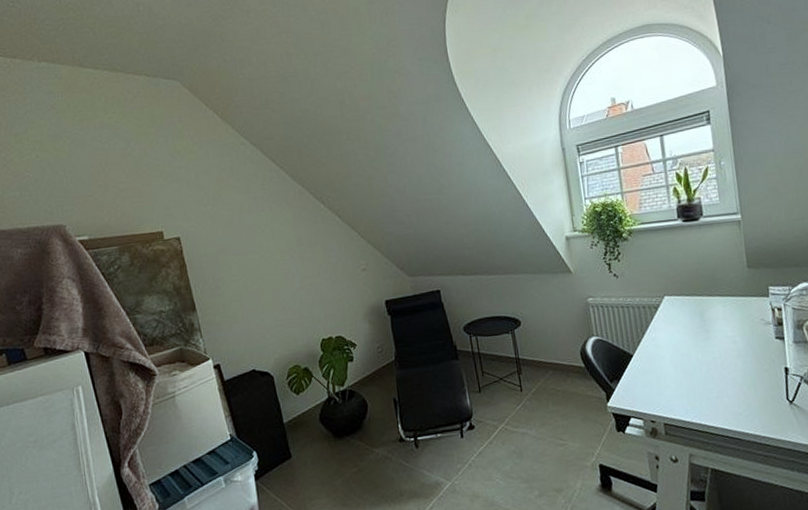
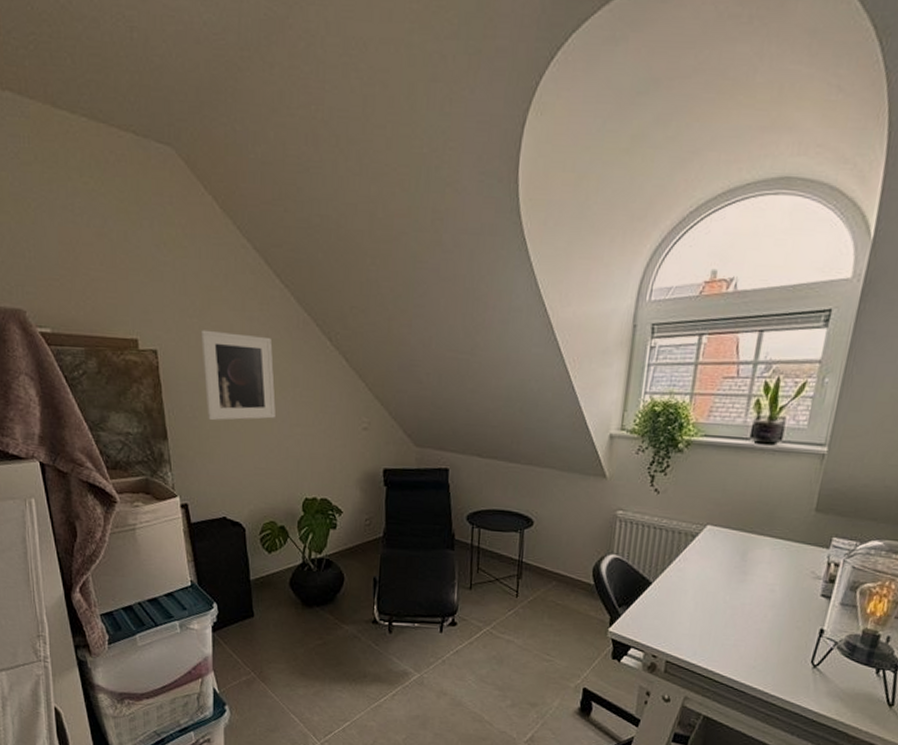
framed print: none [215,210,287,288] -> present [200,329,276,421]

